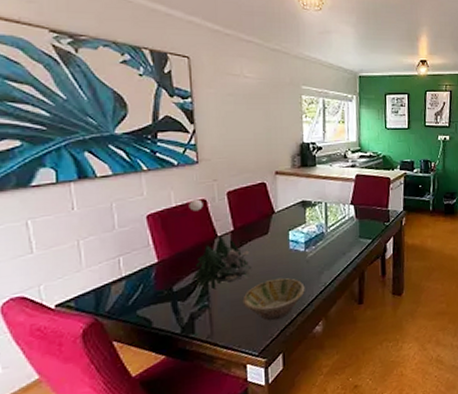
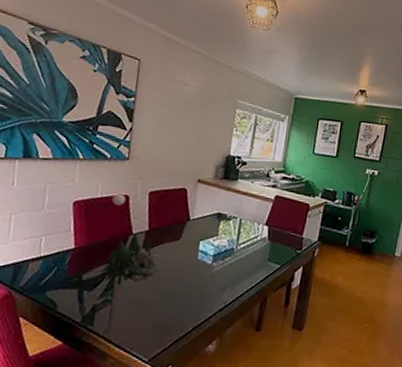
bowl: present [242,278,305,321] -> none [143,286,205,330]

